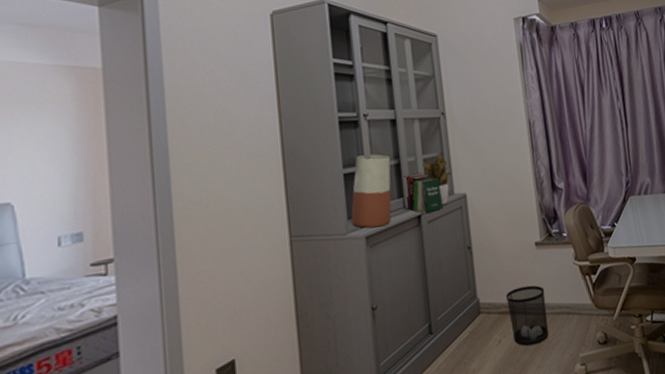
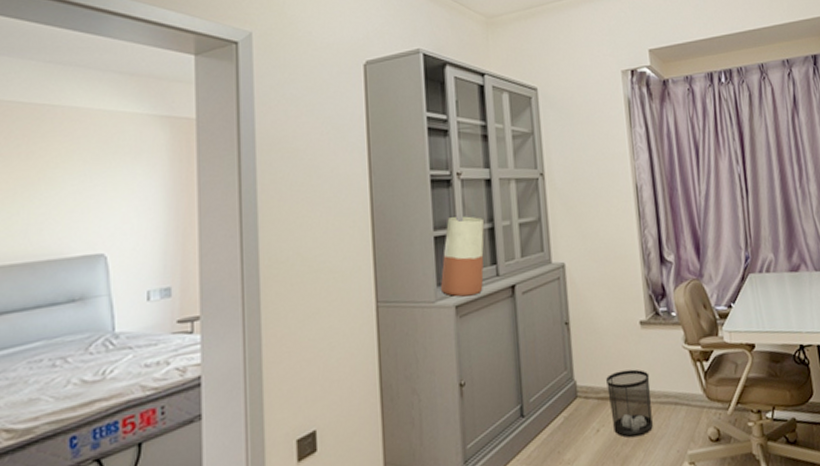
books: present [402,172,444,214] -> none [495,238,540,284]
potted plant: present [424,154,452,205] -> none [520,219,550,274]

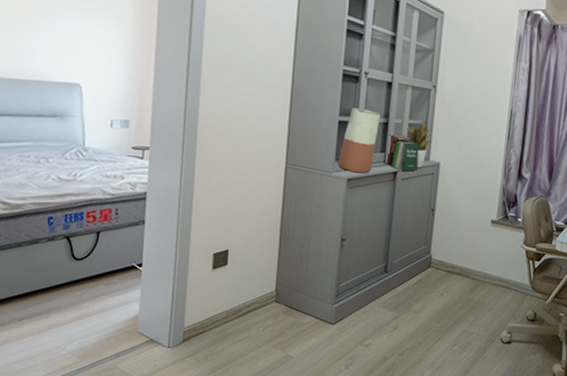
books: none [495,238,540,284] -> present [382,134,420,172]
potted plant: none [520,219,550,274] -> present [408,122,432,168]
waste bin: present [606,369,653,437] -> none [454,254,491,305]

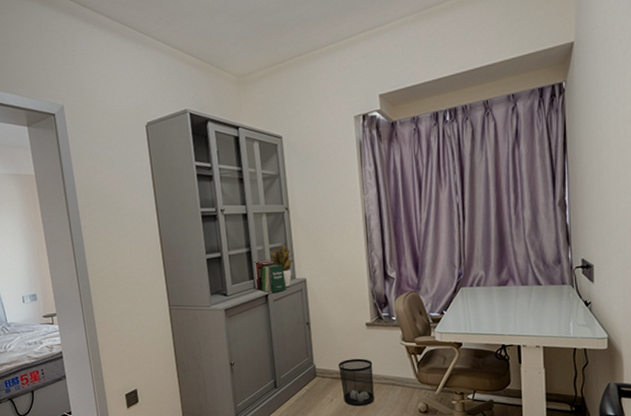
vase: present [337,108,382,174] -> none [213,243,244,303]
waste bin: none [454,254,491,305] -> present [339,358,374,406]

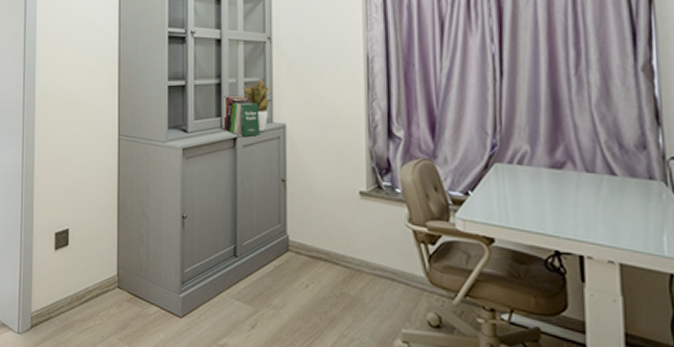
waste bin: present [339,358,374,406] -> none [319,235,366,302]

